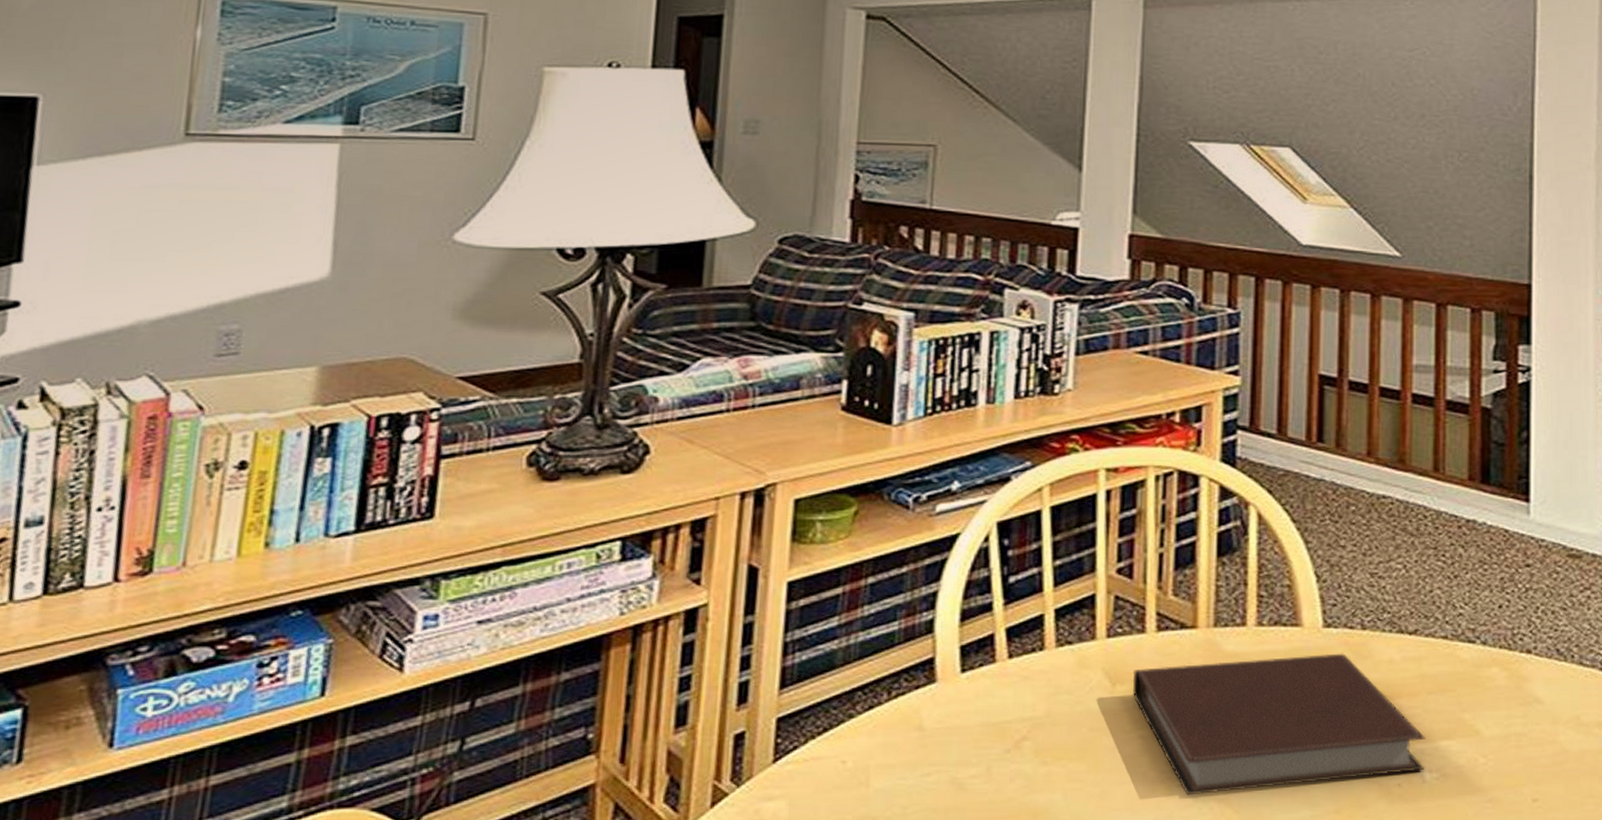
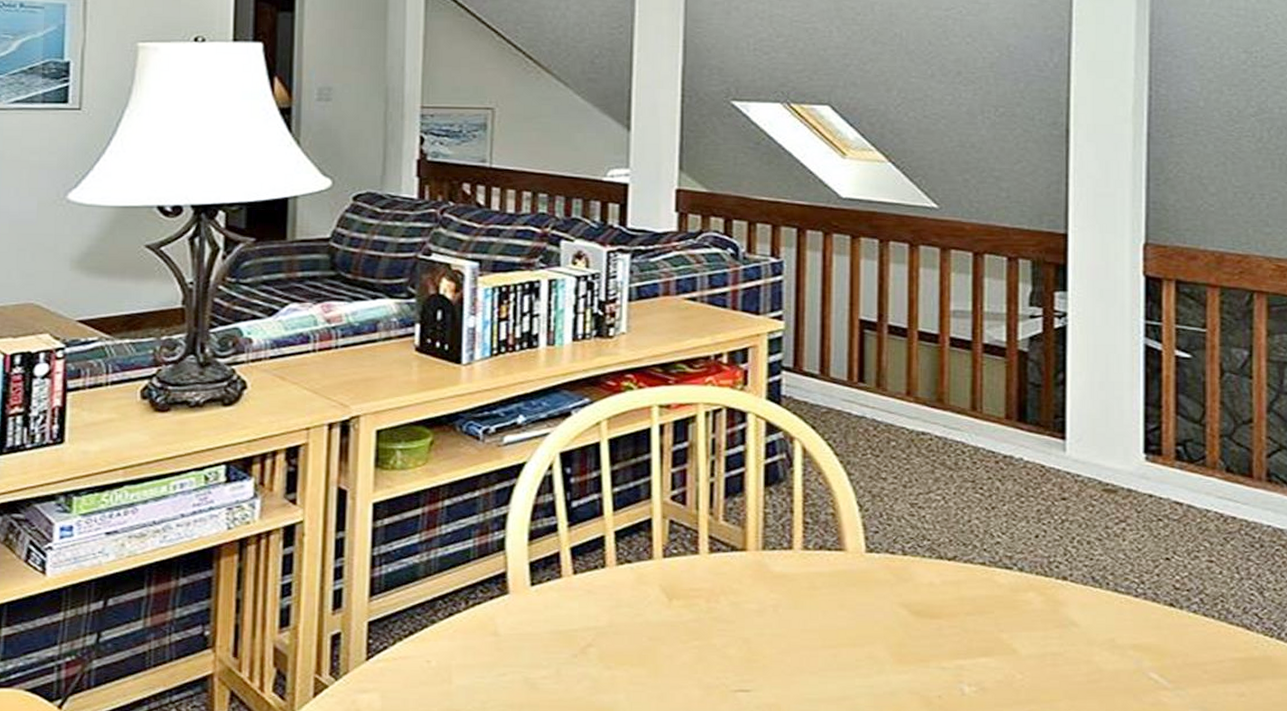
notebook: present [1132,653,1425,796] -> none [687,576,964,700]

